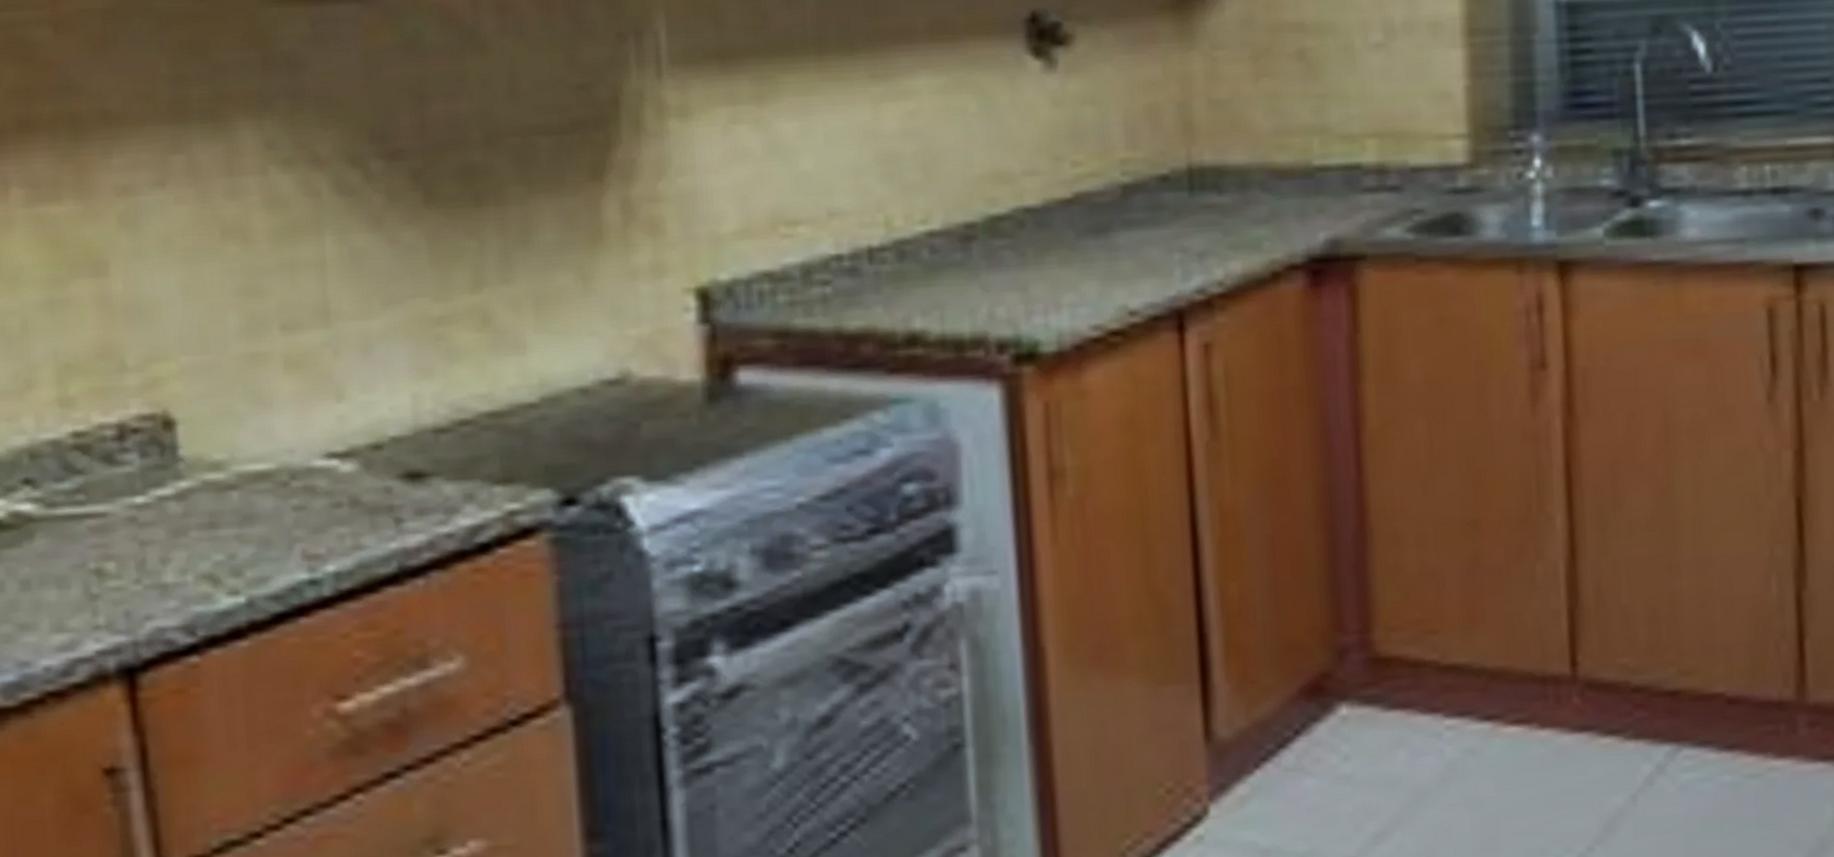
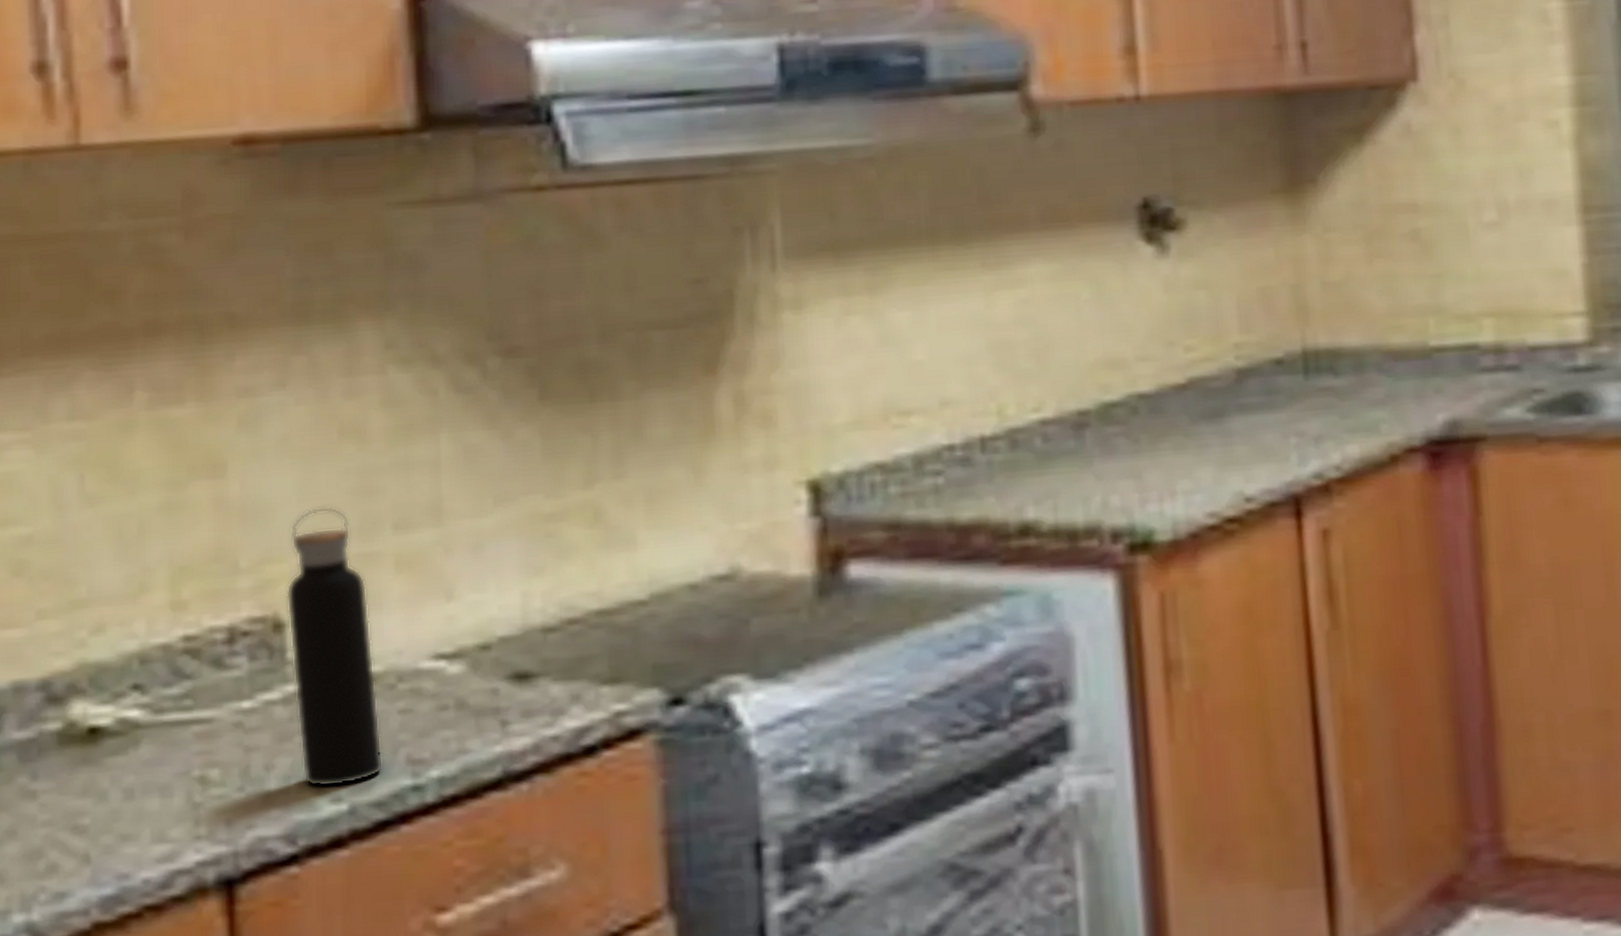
water bottle: none [175,306,280,581] -> present [286,506,384,788]

